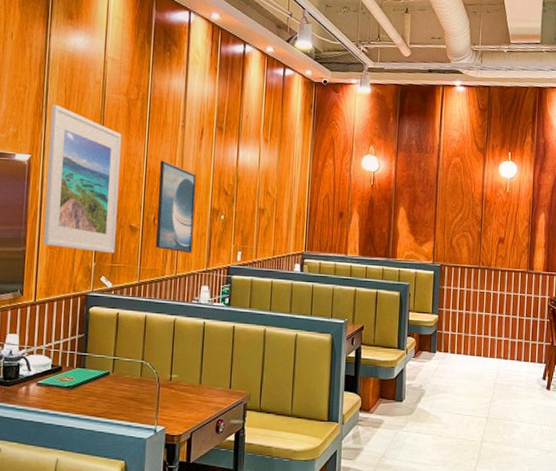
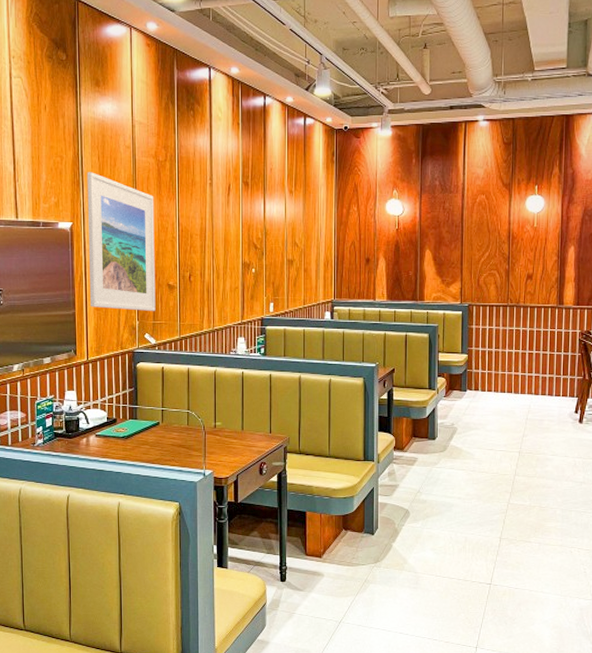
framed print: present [156,160,196,254] -> none [191,219,227,308]

